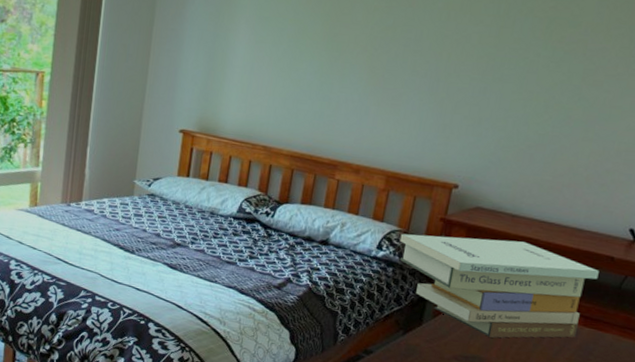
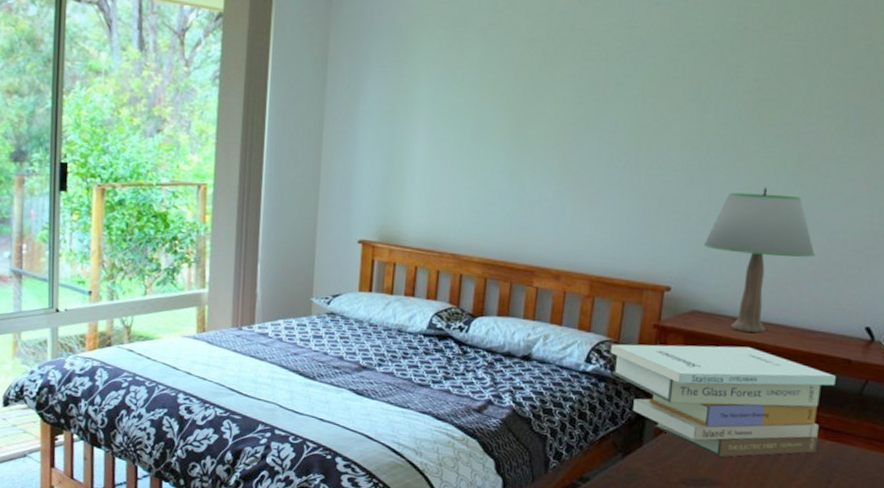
table lamp: none [491,98,592,231] -> present [703,187,816,334]

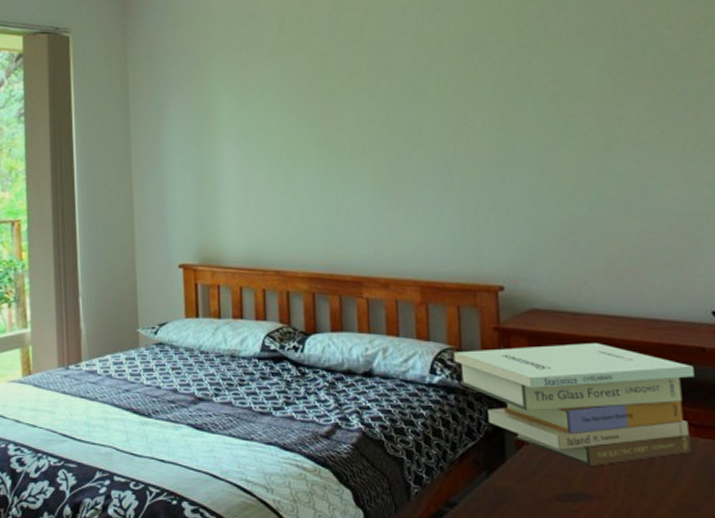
table lamp: present [703,187,816,334] -> none [528,176,645,328]

